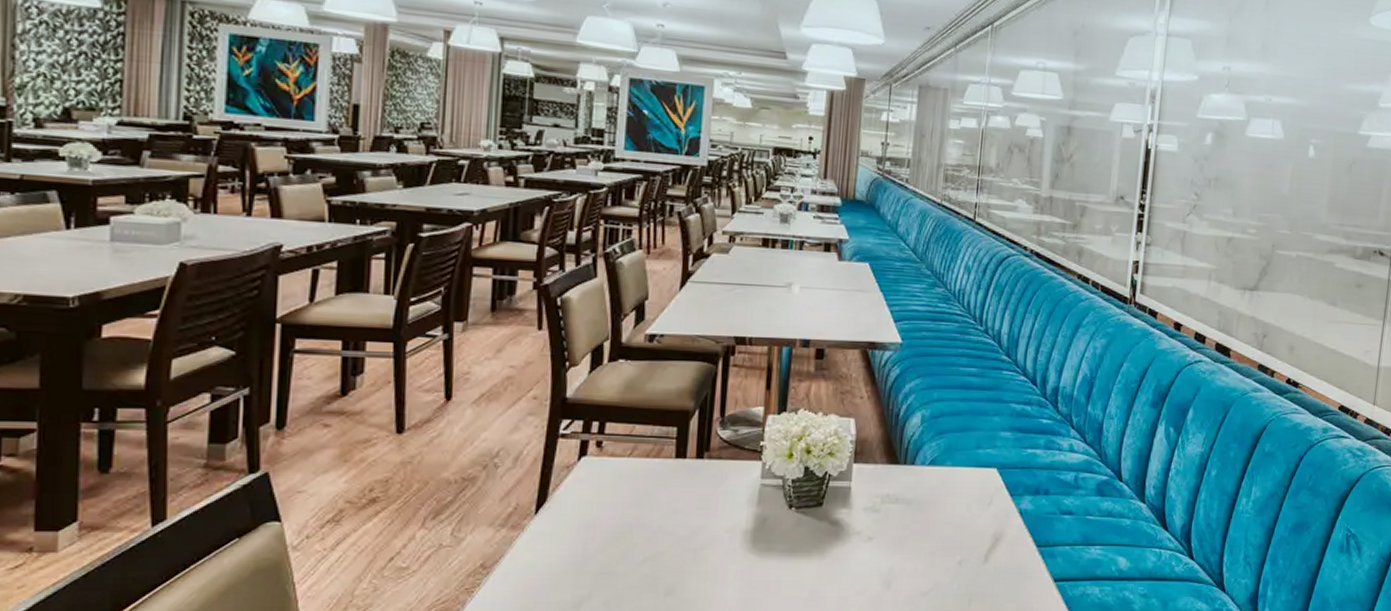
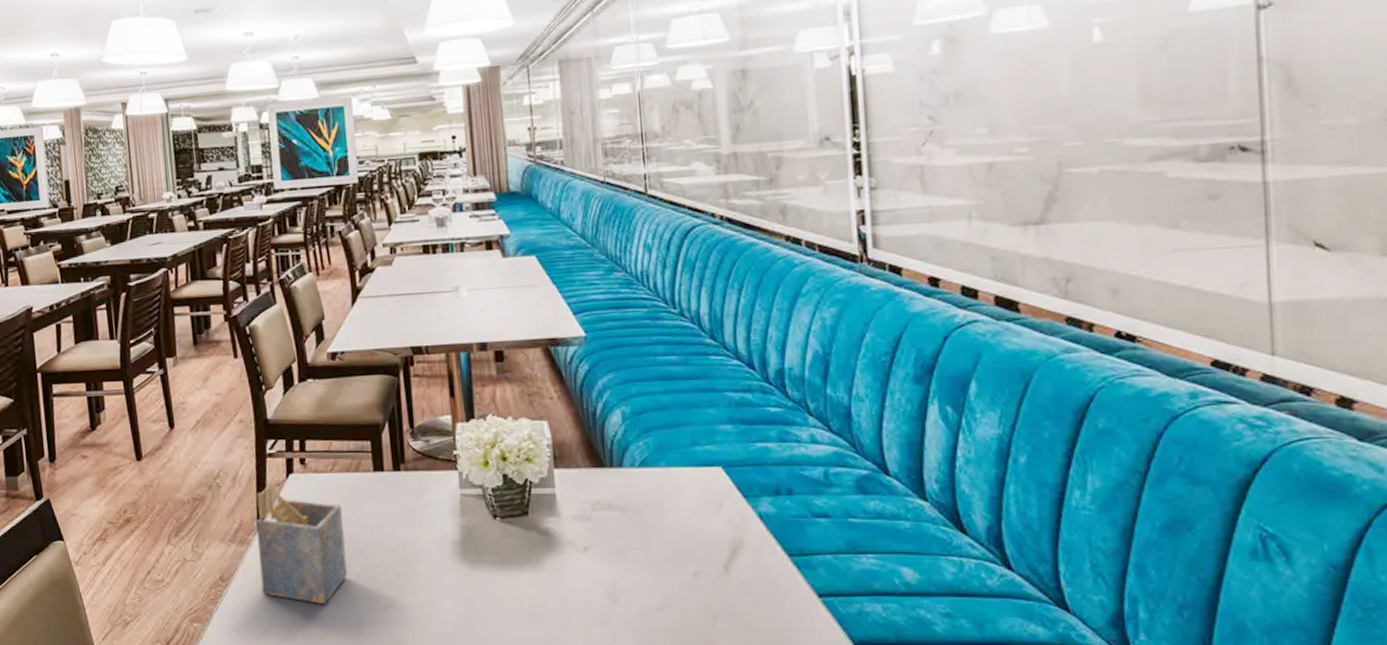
napkin holder: none [529,466,635,593] -> present [256,484,348,605]

